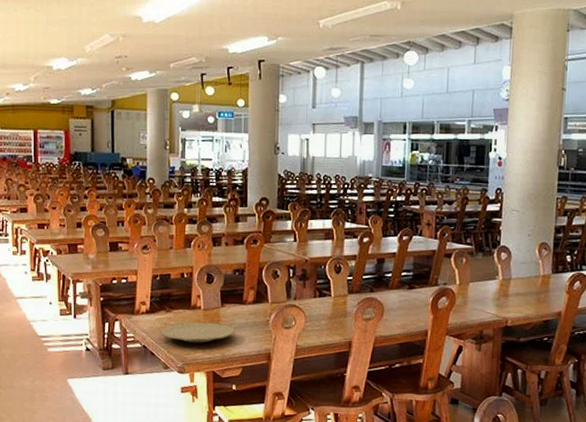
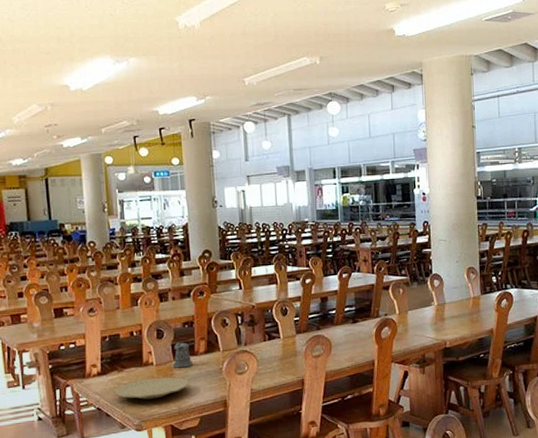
pepper shaker: none [220,289,244,316] -> present [172,342,195,368]

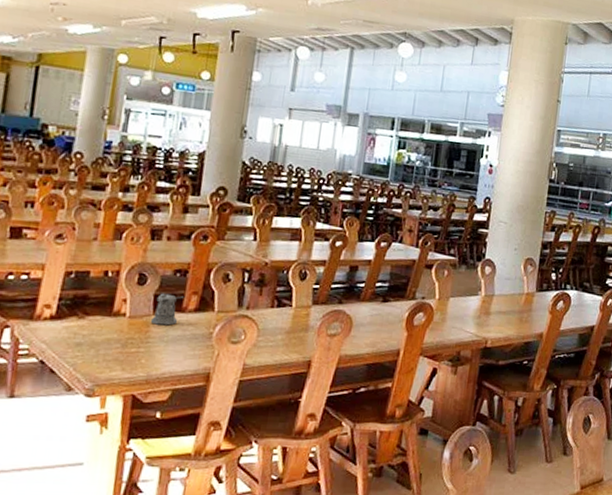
plate: present [115,377,189,400] -> none [67,333,167,359]

